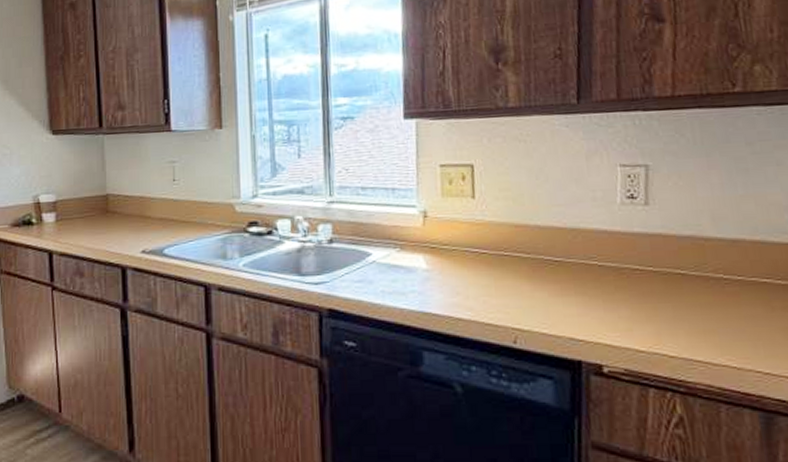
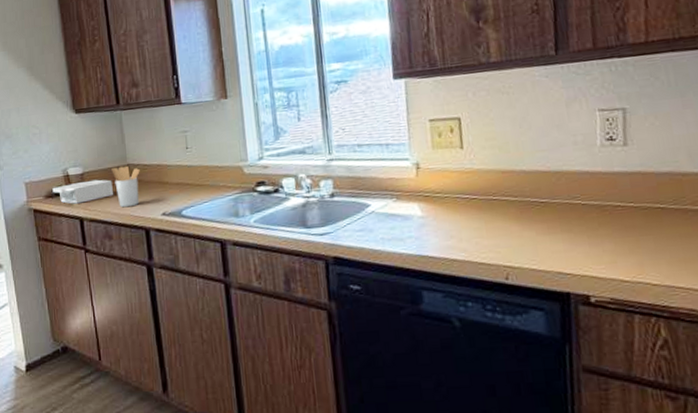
tissue box: none [20,209,90,235] -> present [52,179,114,204]
utensil holder: none [88,195,120,242] -> present [111,165,140,208]

